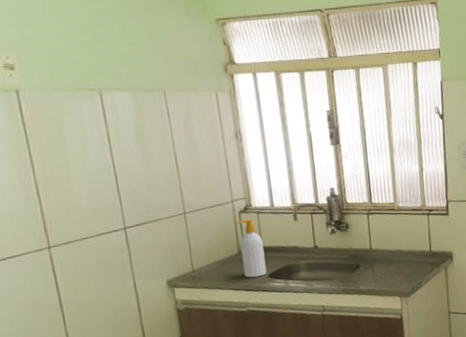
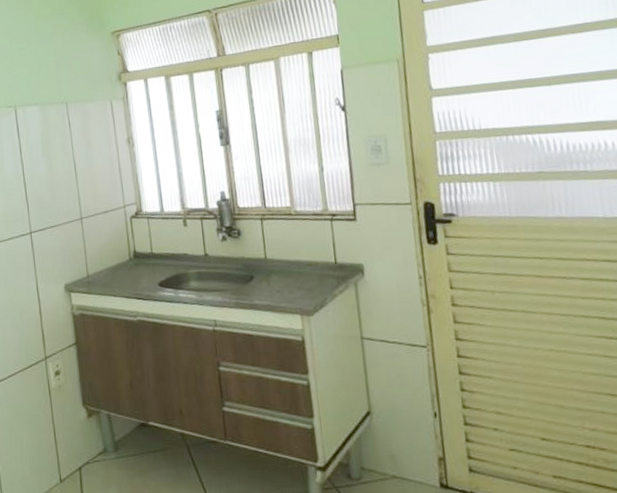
soap bottle: present [237,219,267,278] -> none [129,224,157,286]

